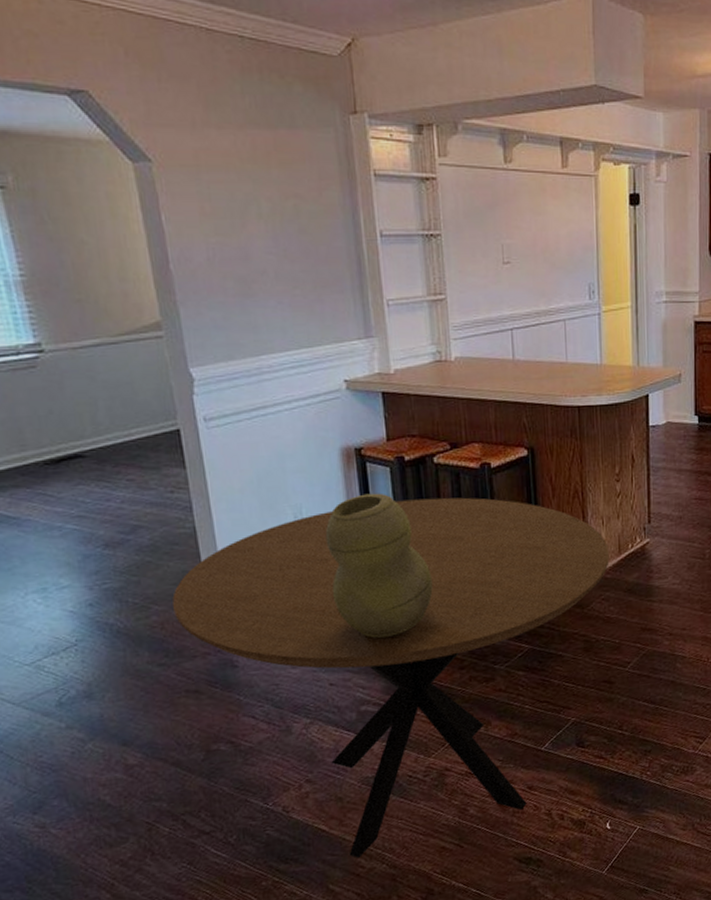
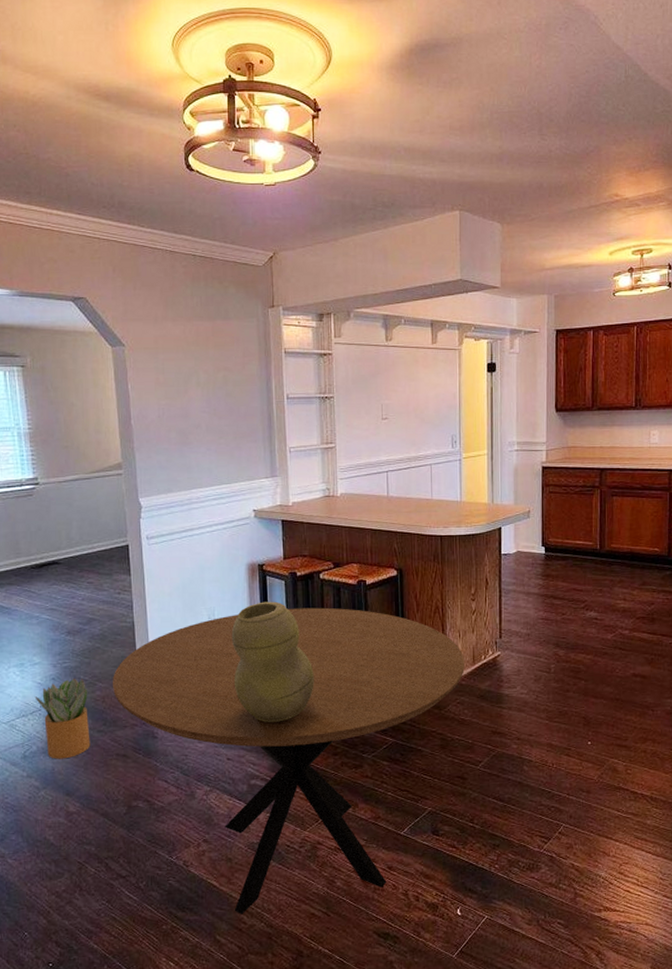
potted plant: none [66,601,150,704] -> present [34,678,91,759]

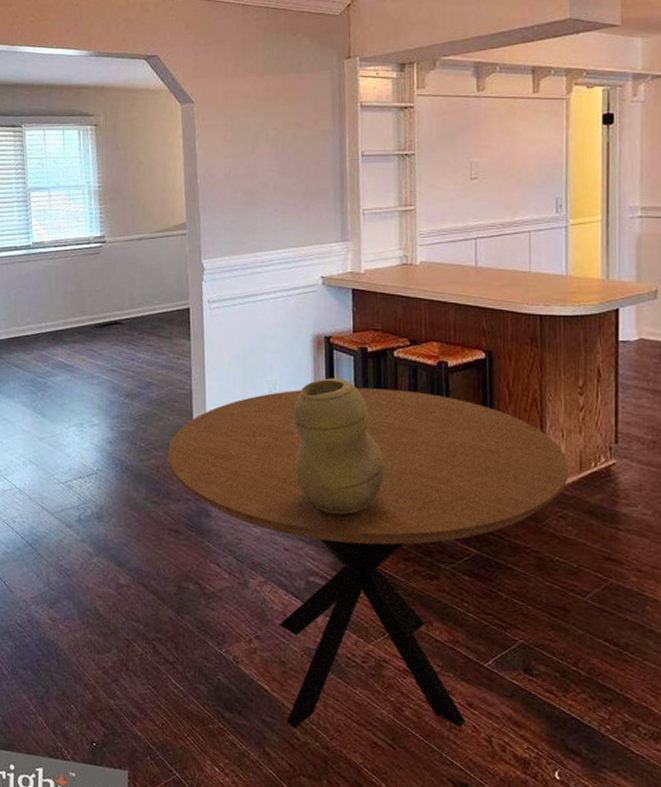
potted plant: present [34,678,91,759] -> none [92,443,144,527]

